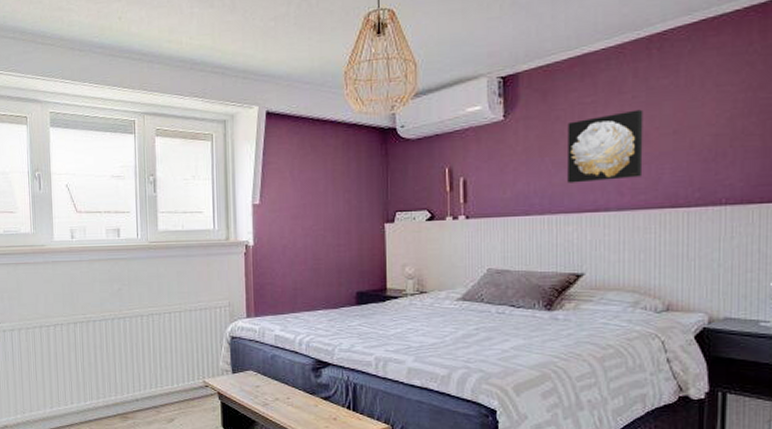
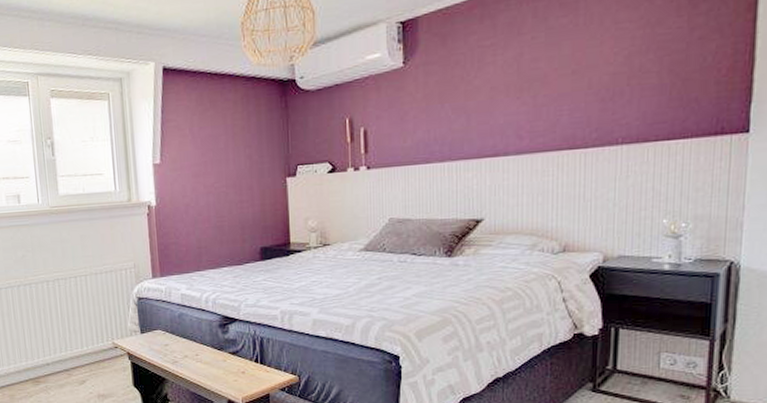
wall art: present [567,109,643,183] -> none [467,50,543,129]

